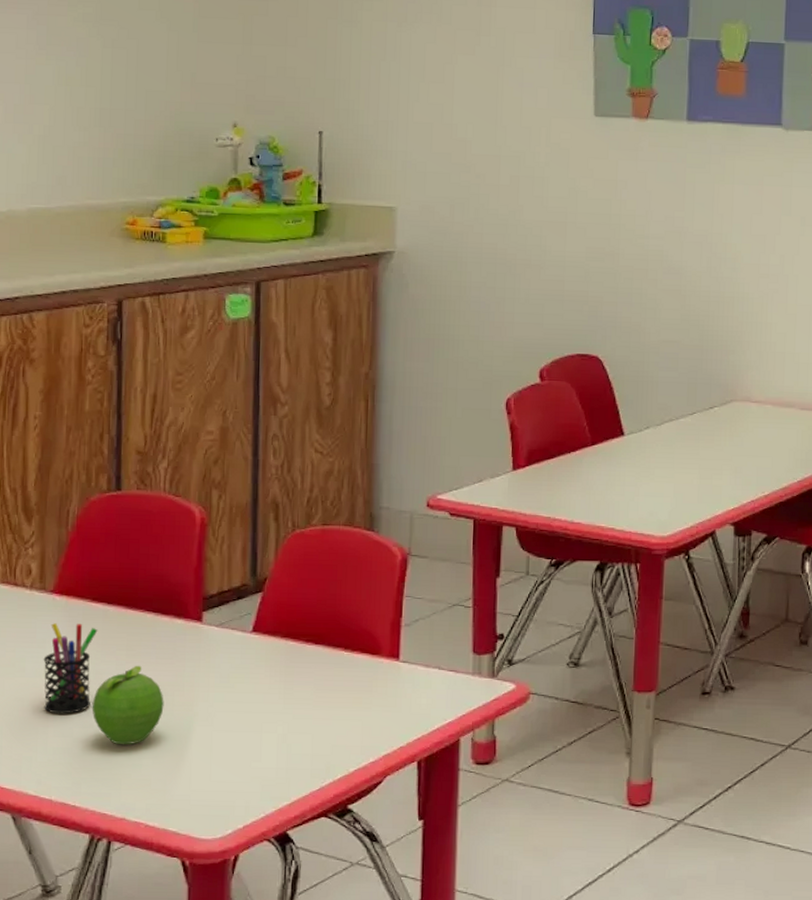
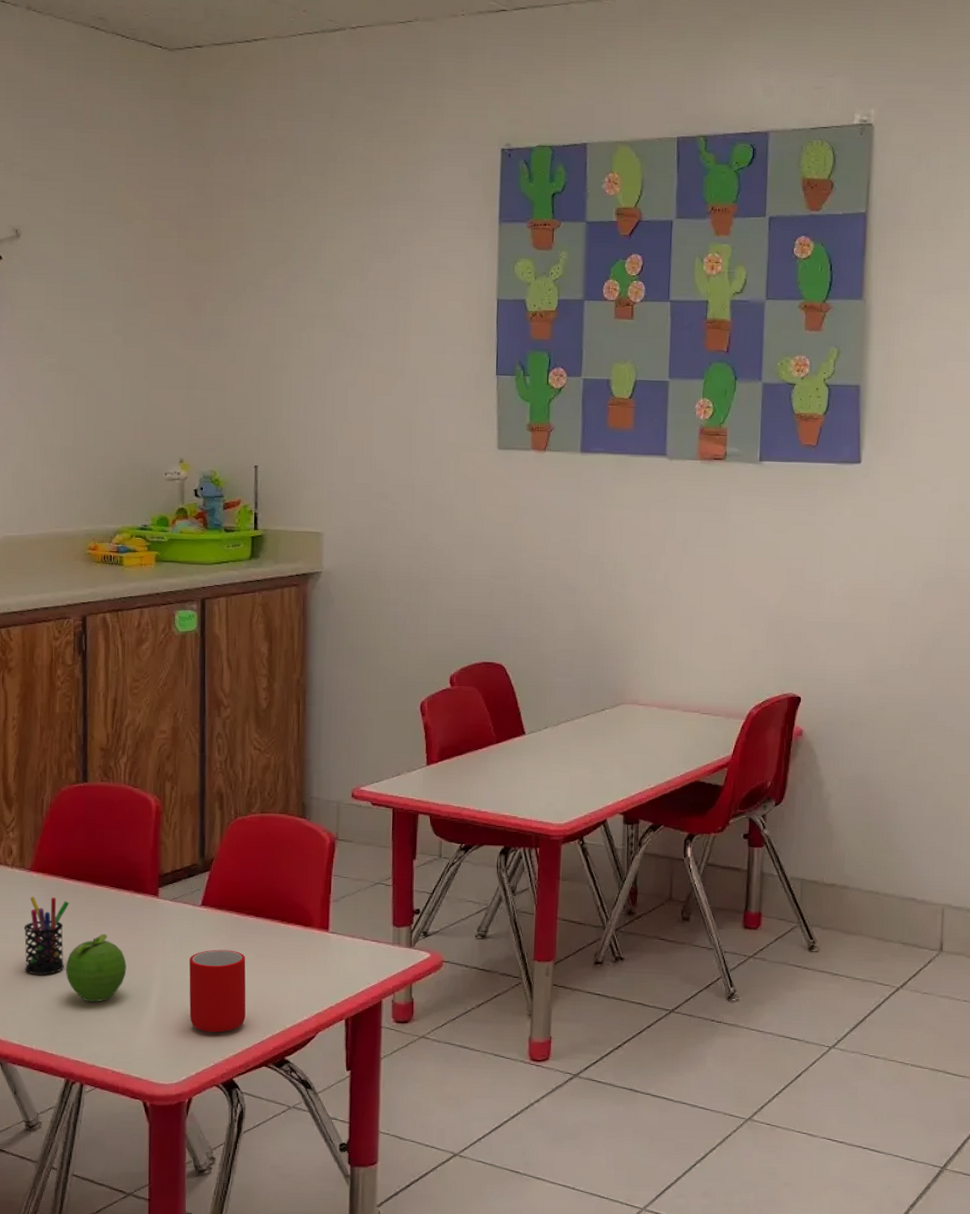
cup: none [237,682,303,778] -> present [189,949,246,1033]

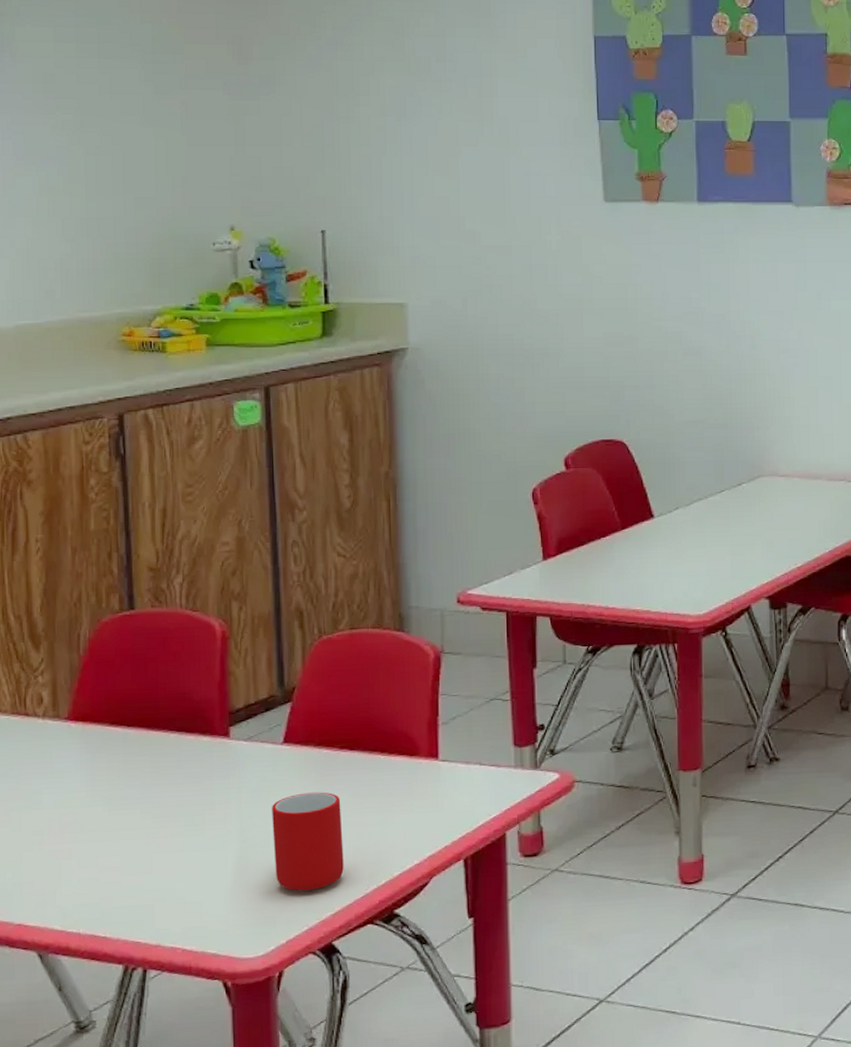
pen holder: present [23,897,70,975] -> none [61,750,119,845]
fruit: present [65,933,127,1002] -> none [117,787,195,870]

